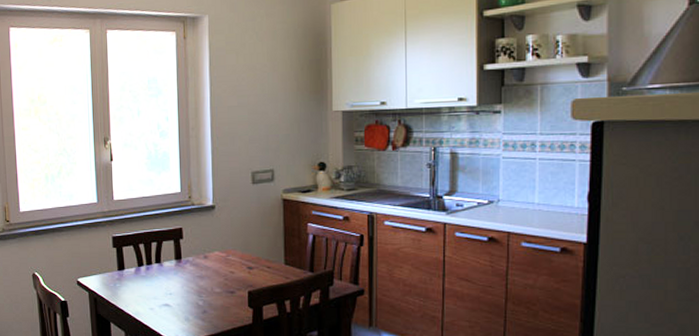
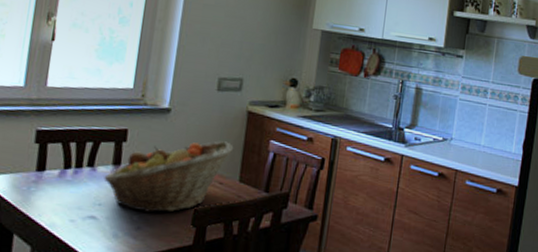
fruit basket: none [170,229,275,298] -> present [104,141,234,213]

